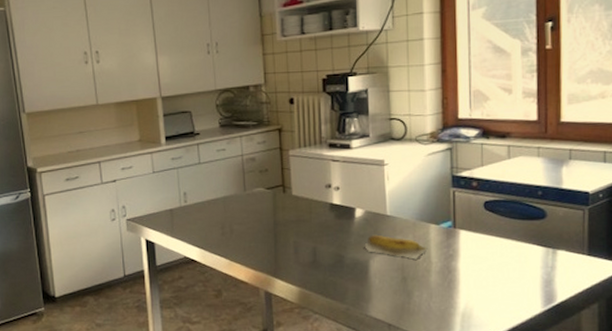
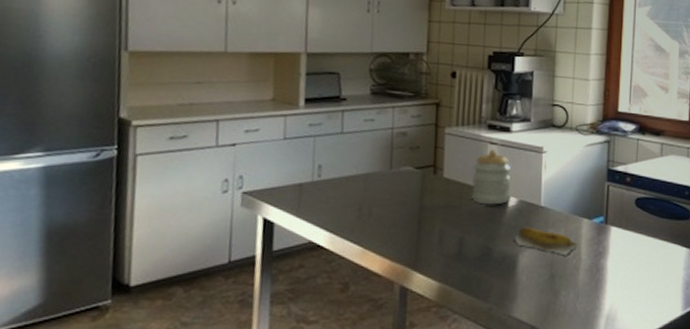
jar: none [318,165,357,217] -> present [472,148,511,205]

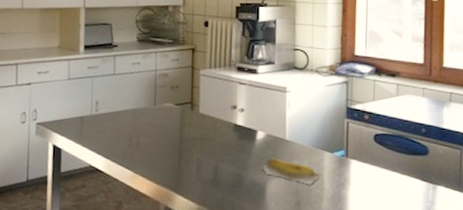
jar: present [472,148,511,205] -> none [224,88,259,138]

